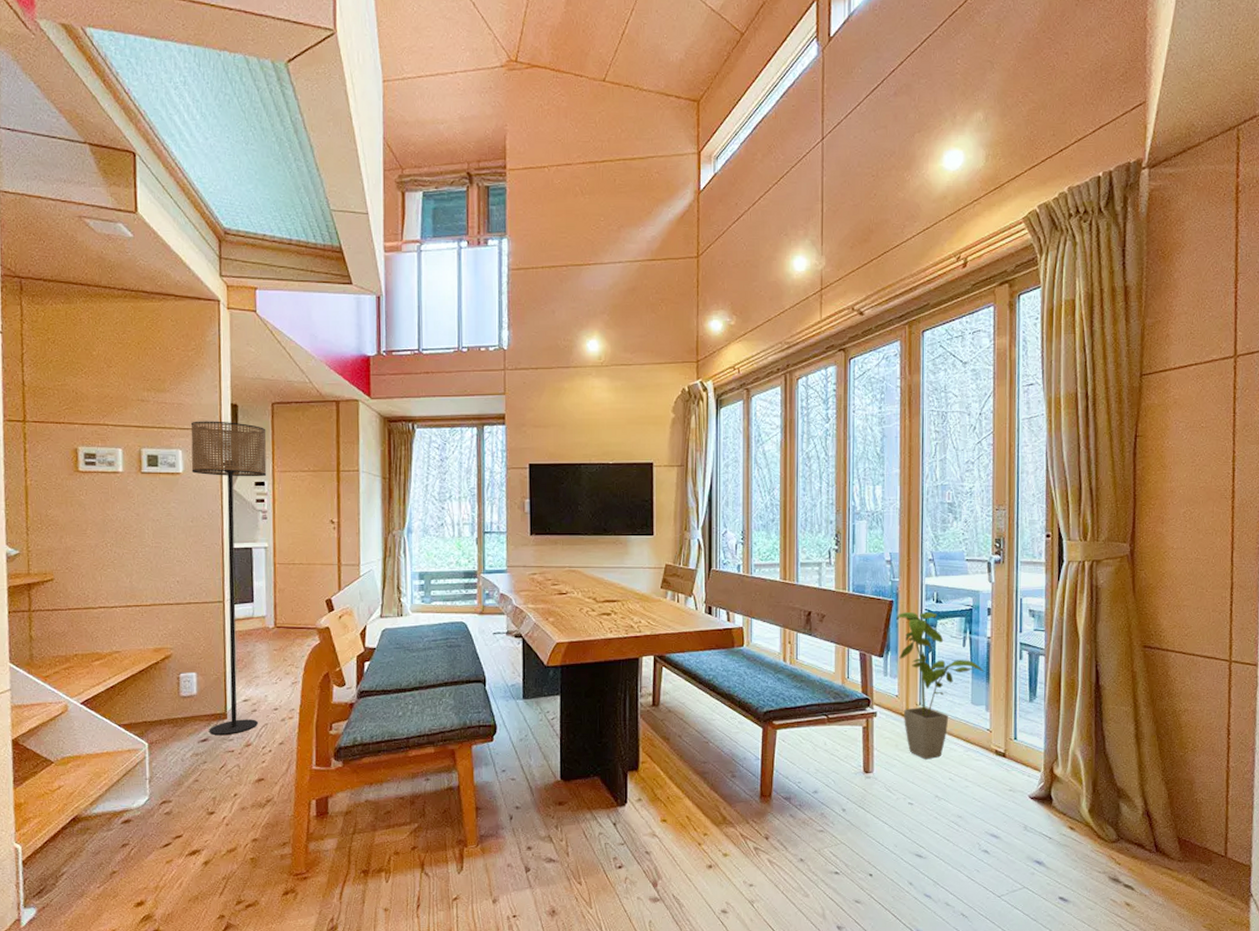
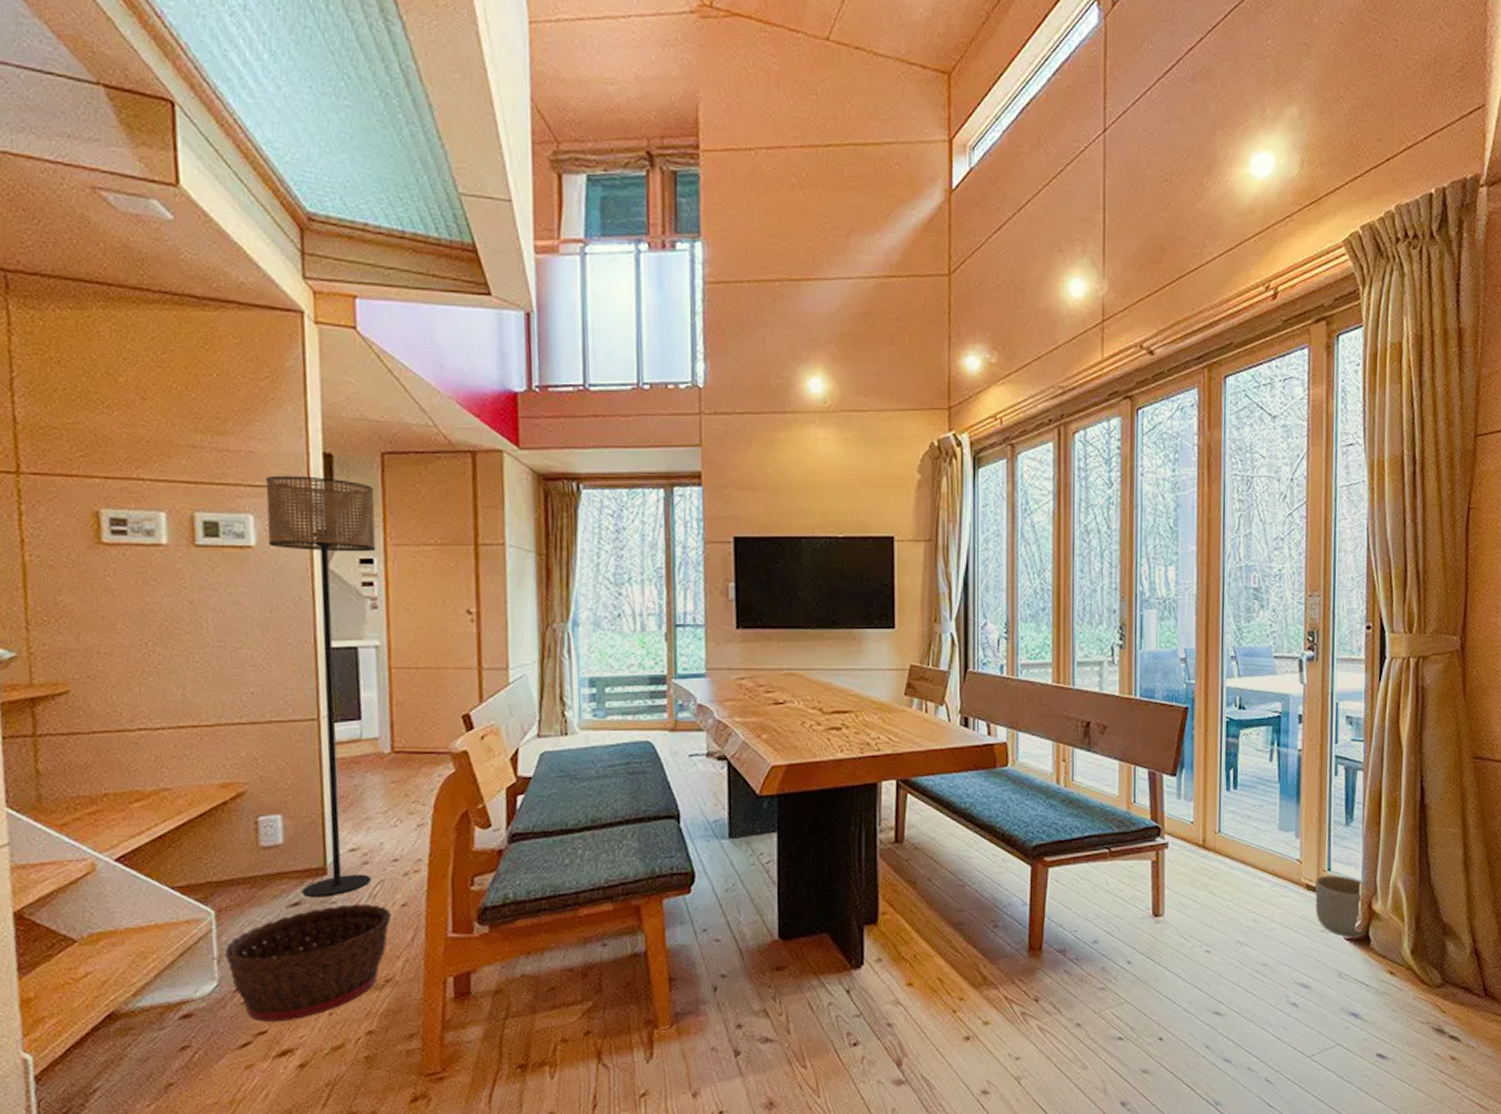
basket: none [154,741,272,828] -> present [224,904,392,1022]
house plant: present [896,612,984,760] -> none [1192,721,1294,899]
planter: none [1003,743,1049,796] -> present [1315,875,1367,937]

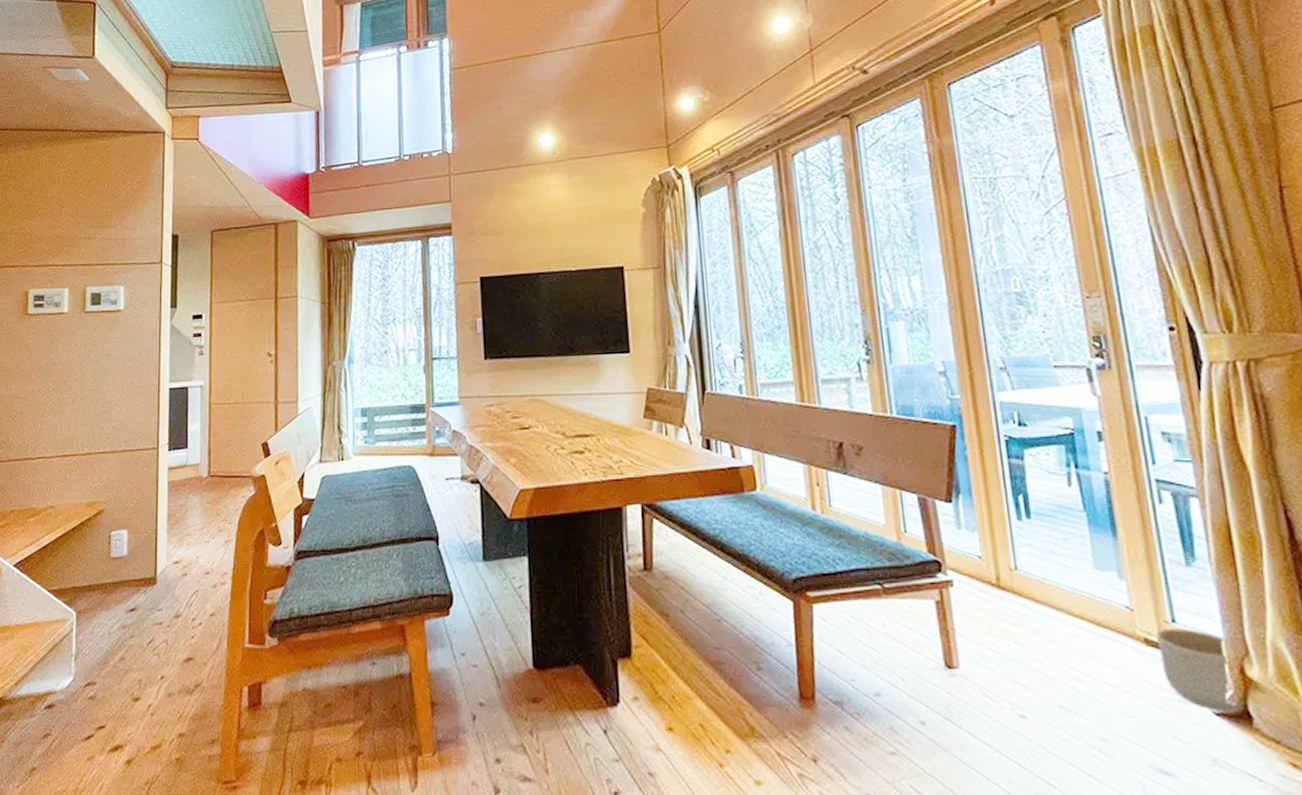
basket: present [224,904,392,1022] -> none [80,612,202,717]
floor lamp: present [265,475,376,898] -> none [132,253,205,605]

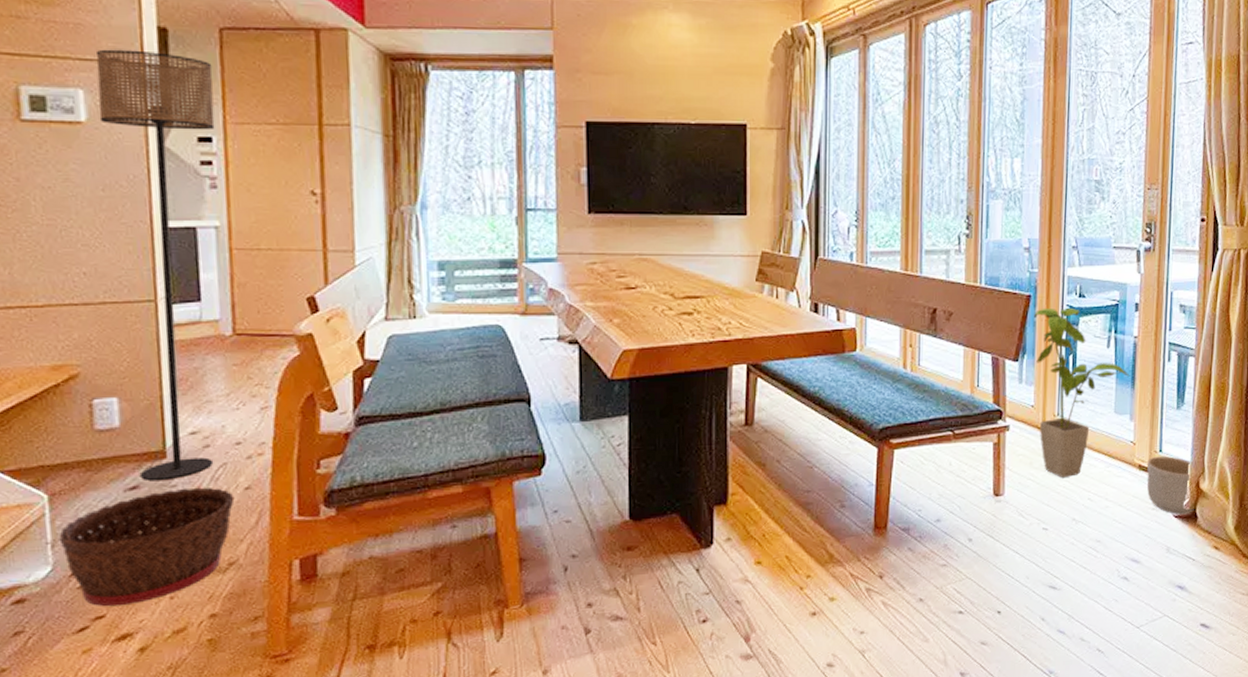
basket: none [80,612,202,717] -> present [58,487,235,606]
floor lamp: none [132,253,205,605] -> present [95,49,215,481]
house plant: none [964,439,1106,651] -> present [1034,308,1129,479]

